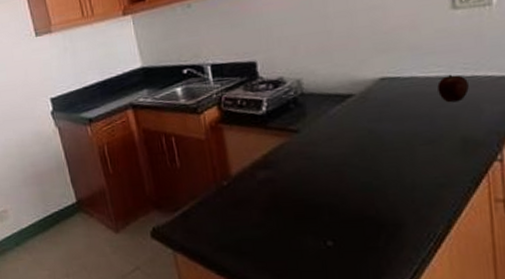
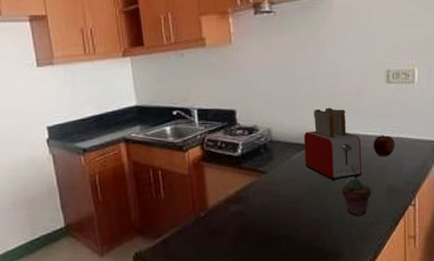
toaster: none [343,47,425,136] -> present [303,107,362,180]
potted succulent: none [397,131,440,178] -> present [341,179,372,216]

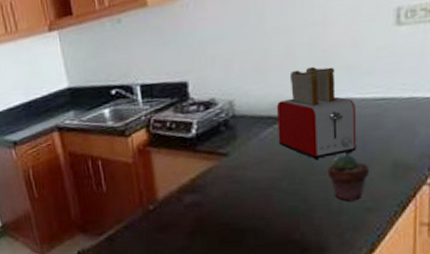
apple: present [373,134,395,156] -> none [373,95,405,124]

